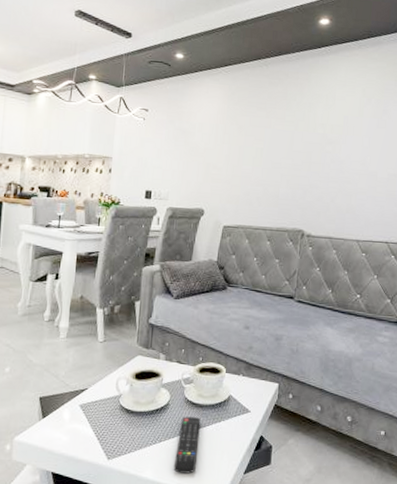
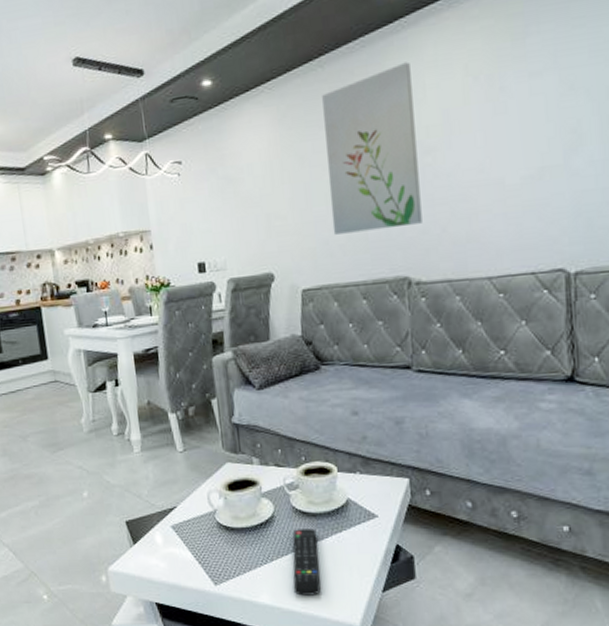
wall art: none [254,77,328,193] -> present [322,62,422,235]

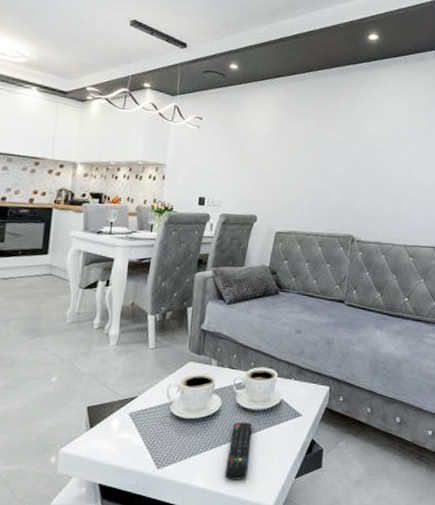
wall art: present [322,62,422,235] -> none [306,89,376,200]

